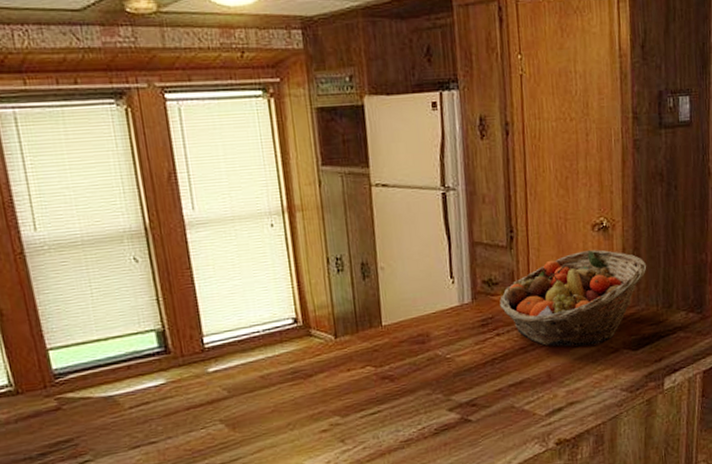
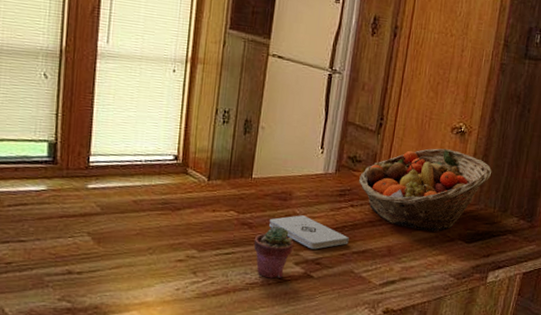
potted succulent: none [399,372,443,432] -> present [253,225,294,279]
notepad: none [410,355,503,391] -> present [268,215,349,250]

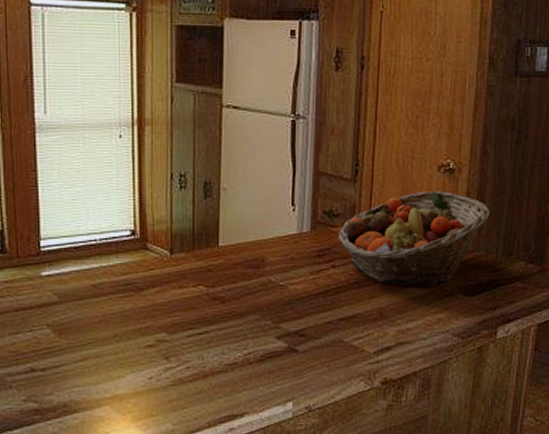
potted succulent: present [253,225,294,279] -> none [228,297,273,357]
notepad: present [268,215,349,250] -> none [242,283,334,320]

